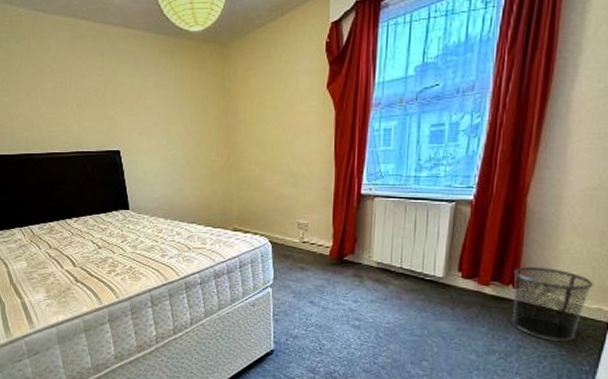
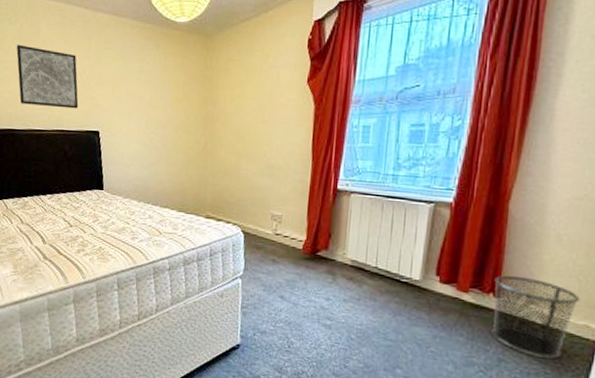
wall art: none [25,64,96,129] -> present [16,45,79,109]

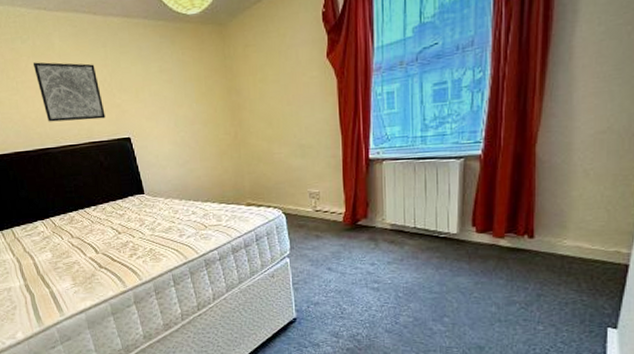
waste bin: present [491,275,580,359] -> none [528,215,610,287]

